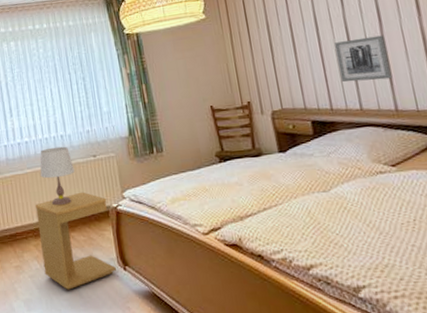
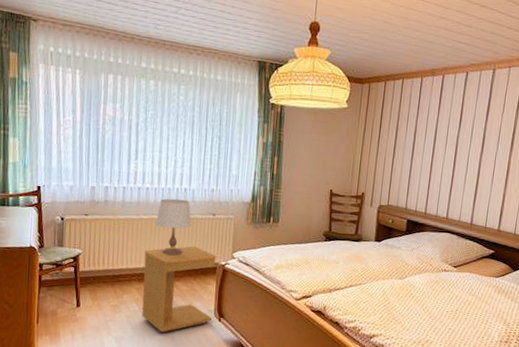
wall art: present [335,35,393,82] -> none [439,158,481,198]

